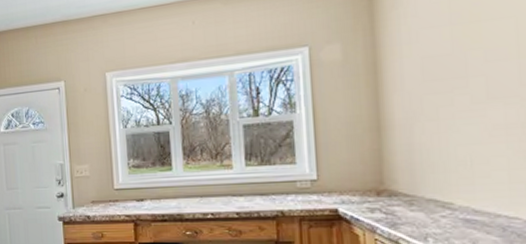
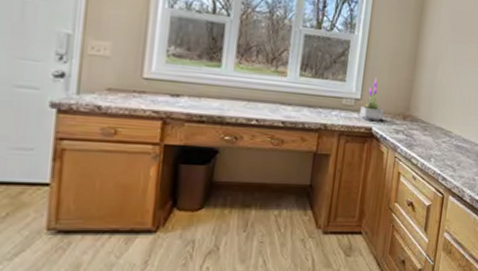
potted plant: none [319,154,351,202] -> present [360,78,385,122]

